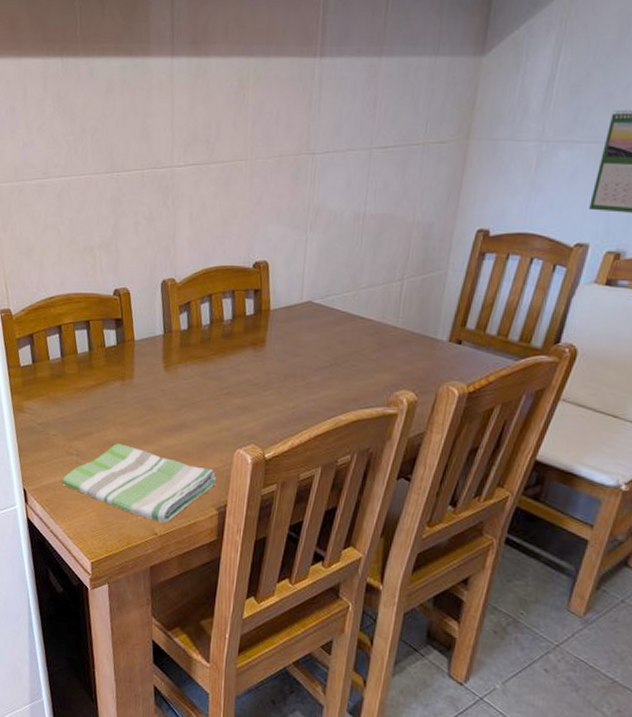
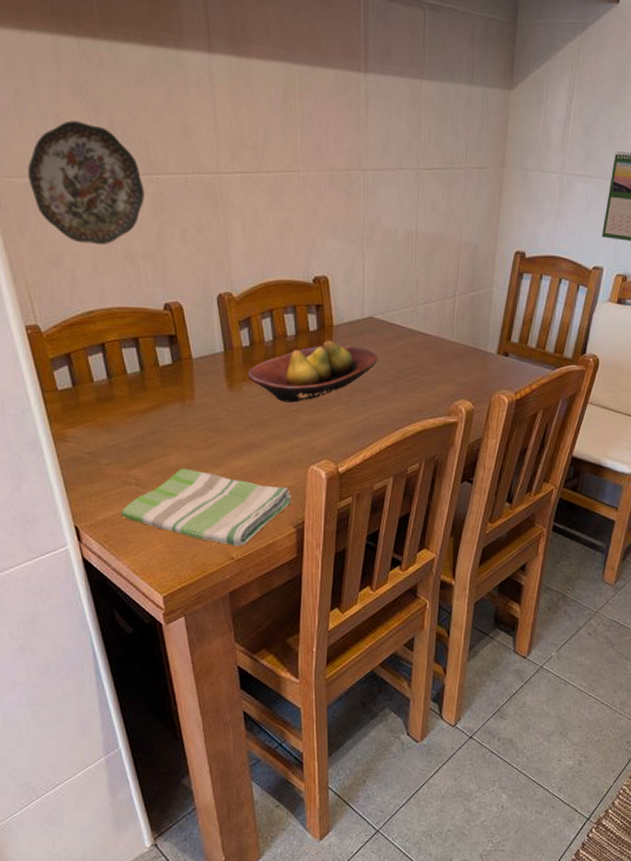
decorative plate: none [13,130,106,237] -> present [28,120,144,244]
fruit bowl: none [183,324,314,386] -> present [247,340,378,403]

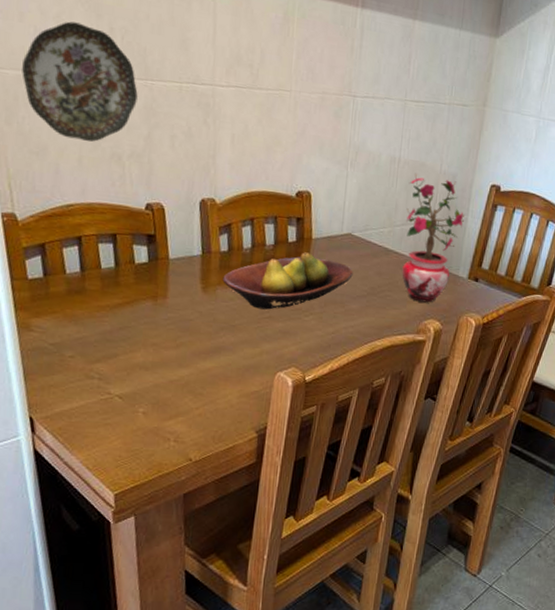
dish towel: present [120,468,291,547] -> none [78,366,256,448]
potted plant: none [428,246,489,383] -> present [402,173,464,303]

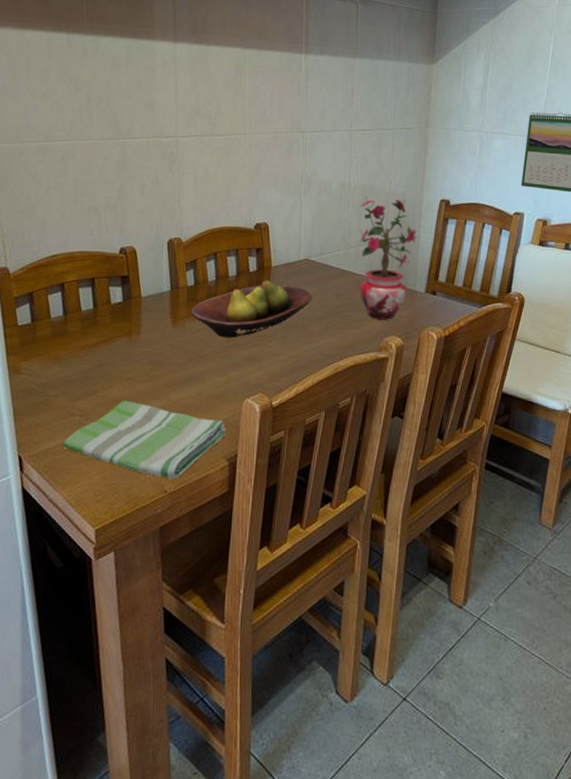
decorative plate: present [22,21,138,142] -> none [14,97,111,197]
dish towel: none [78,366,256,448] -> present [62,400,226,479]

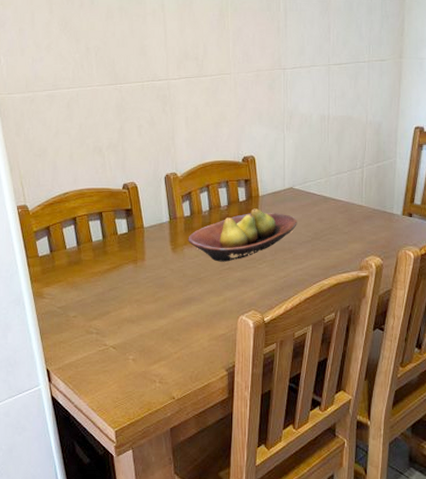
dish towel: present [62,400,226,479] -> none [83,319,223,387]
potted plant: present [359,196,416,320] -> none [339,127,393,241]

